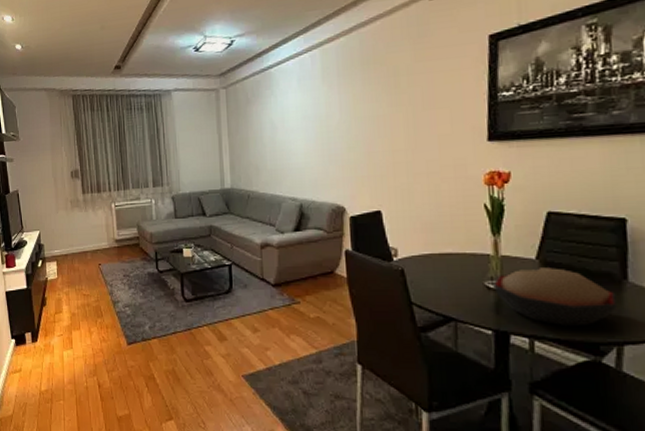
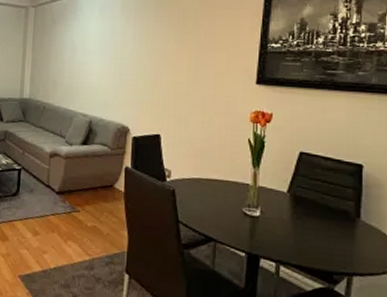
decorative bowl: present [493,268,617,327] -> none [250,200,350,256]

